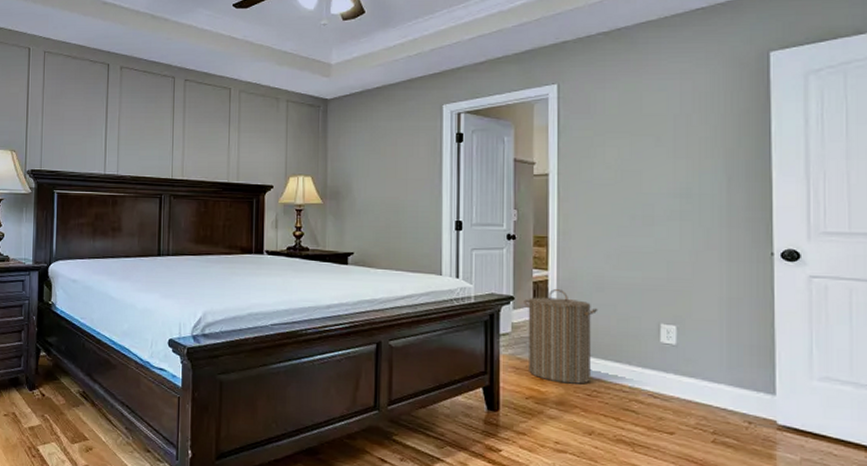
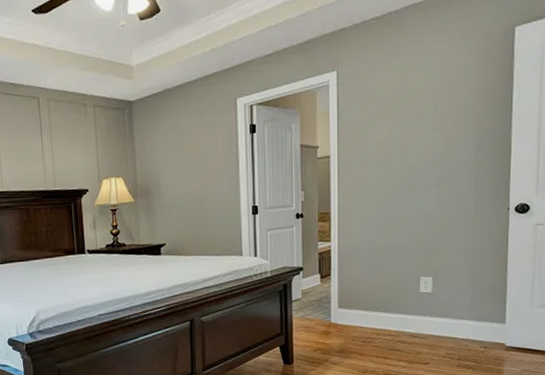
laundry hamper: present [524,289,598,384] -> none [311,257,371,335]

